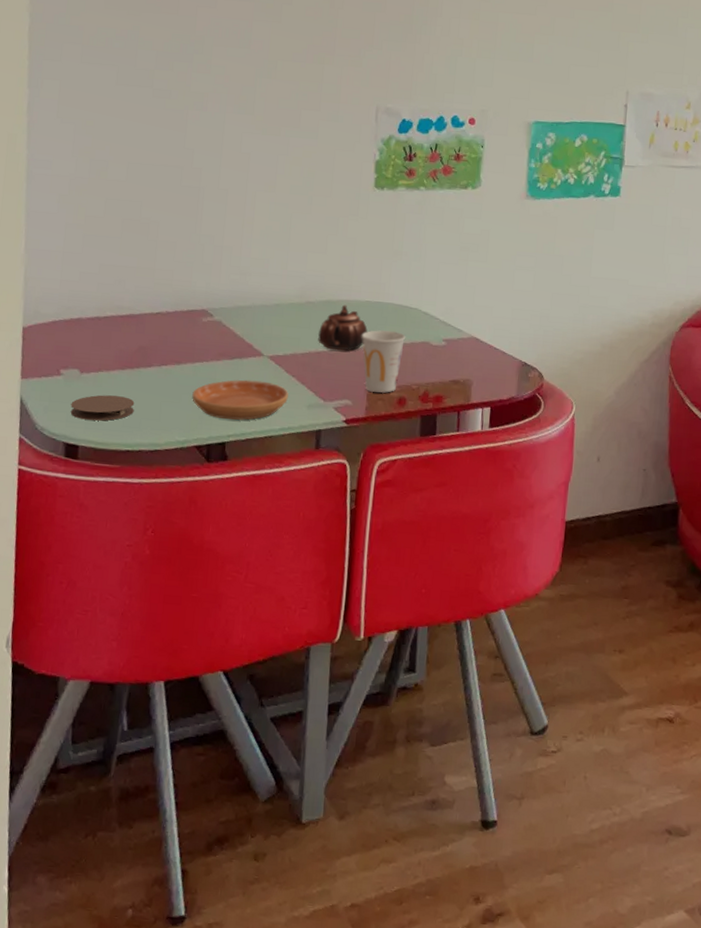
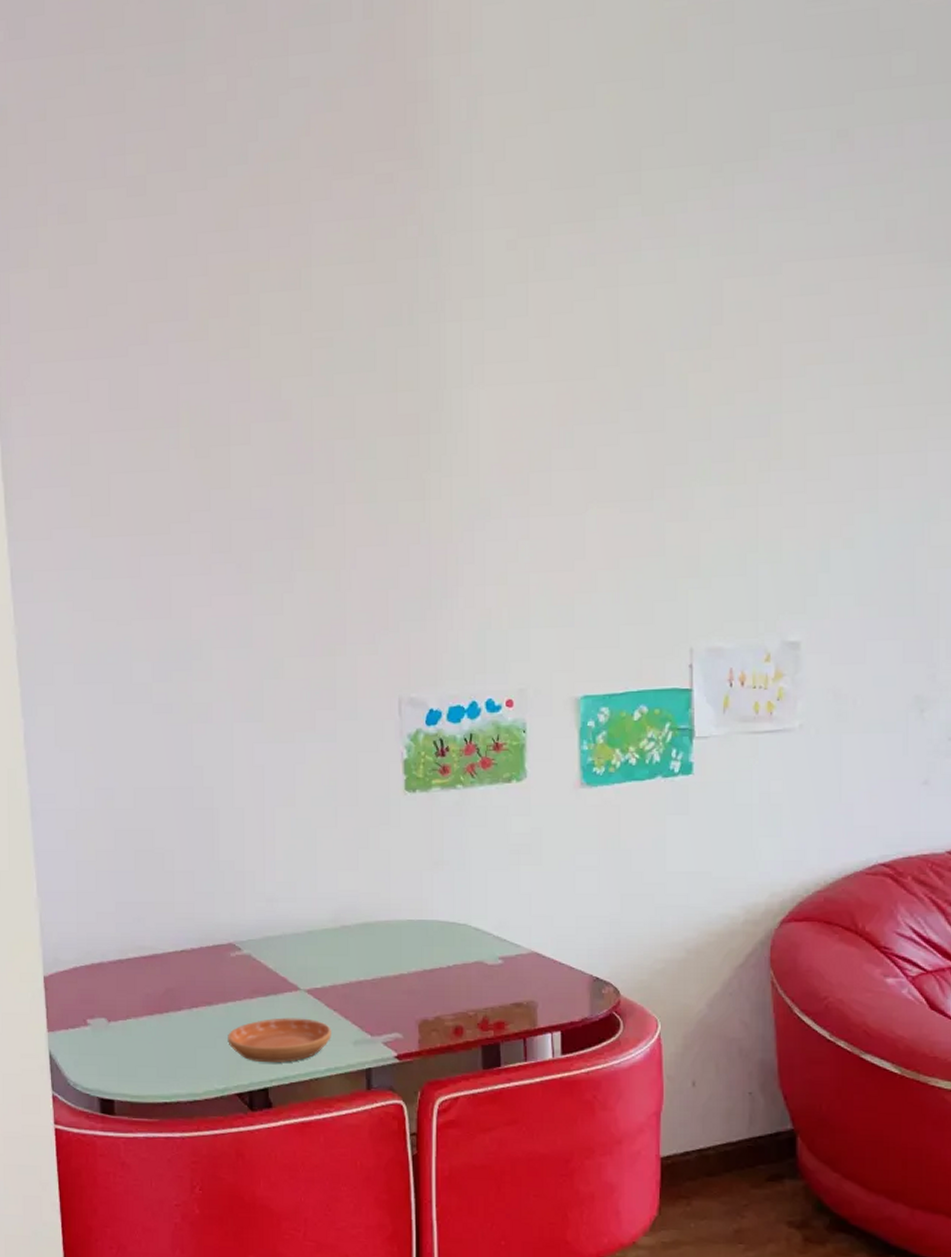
coaster: present [70,395,135,421] -> none [101,1044,168,1072]
teapot: present [318,304,368,351] -> none [358,926,412,978]
cup: present [361,330,406,393] -> none [406,951,457,1022]

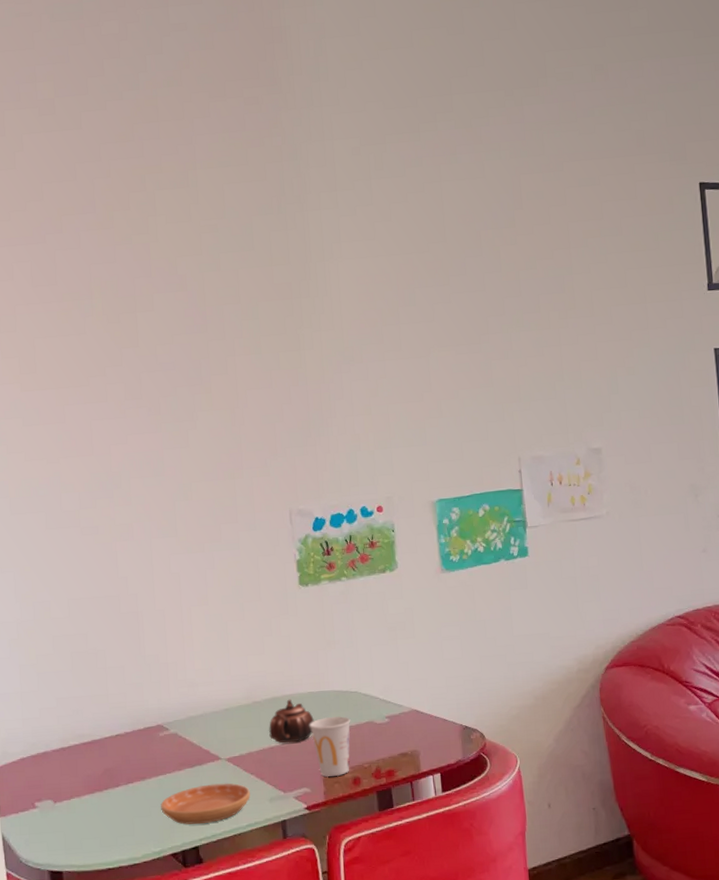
teapot: none [358,926,412,978] -> present [269,699,314,744]
cup: none [406,951,457,1022] -> present [309,716,351,777]

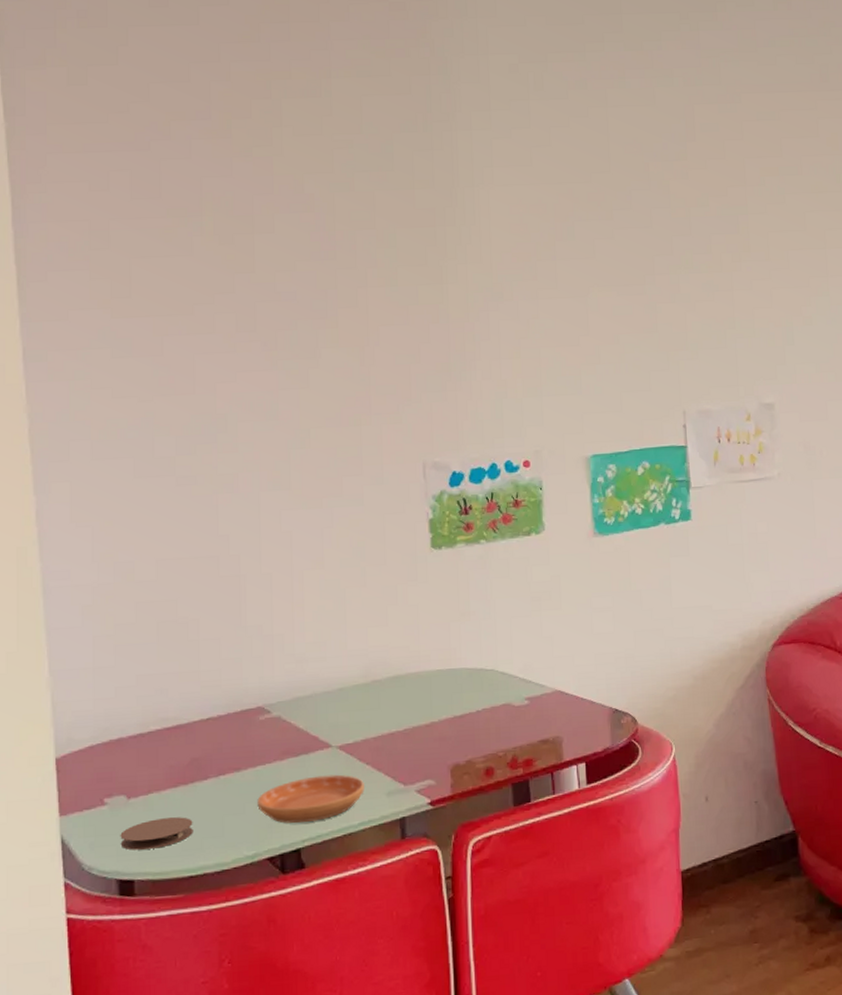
coaster: none [49,818,109,846] -> present [120,817,193,850]
teapot: present [269,699,314,744] -> none [389,677,443,729]
cup: present [309,716,351,777] -> none [436,697,485,767]

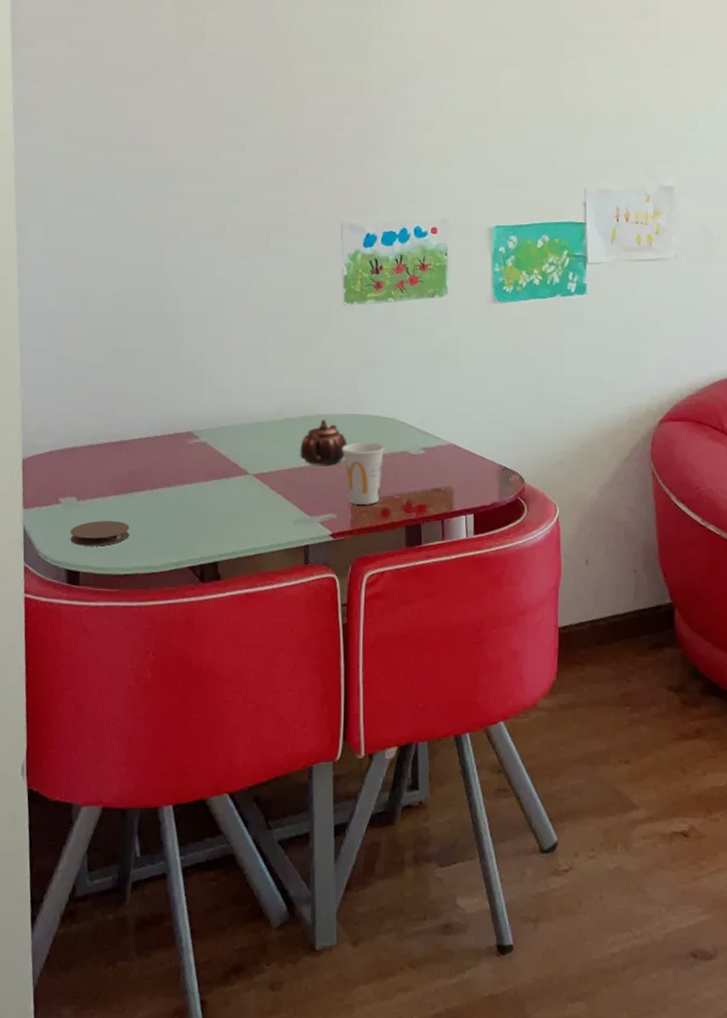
saucer: present [257,774,364,824] -> none [183,499,275,540]
teapot: none [389,677,443,729] -> present [300,419,347,465]
cup: none [436,697,485,767] -> present [341,442,385,505]

